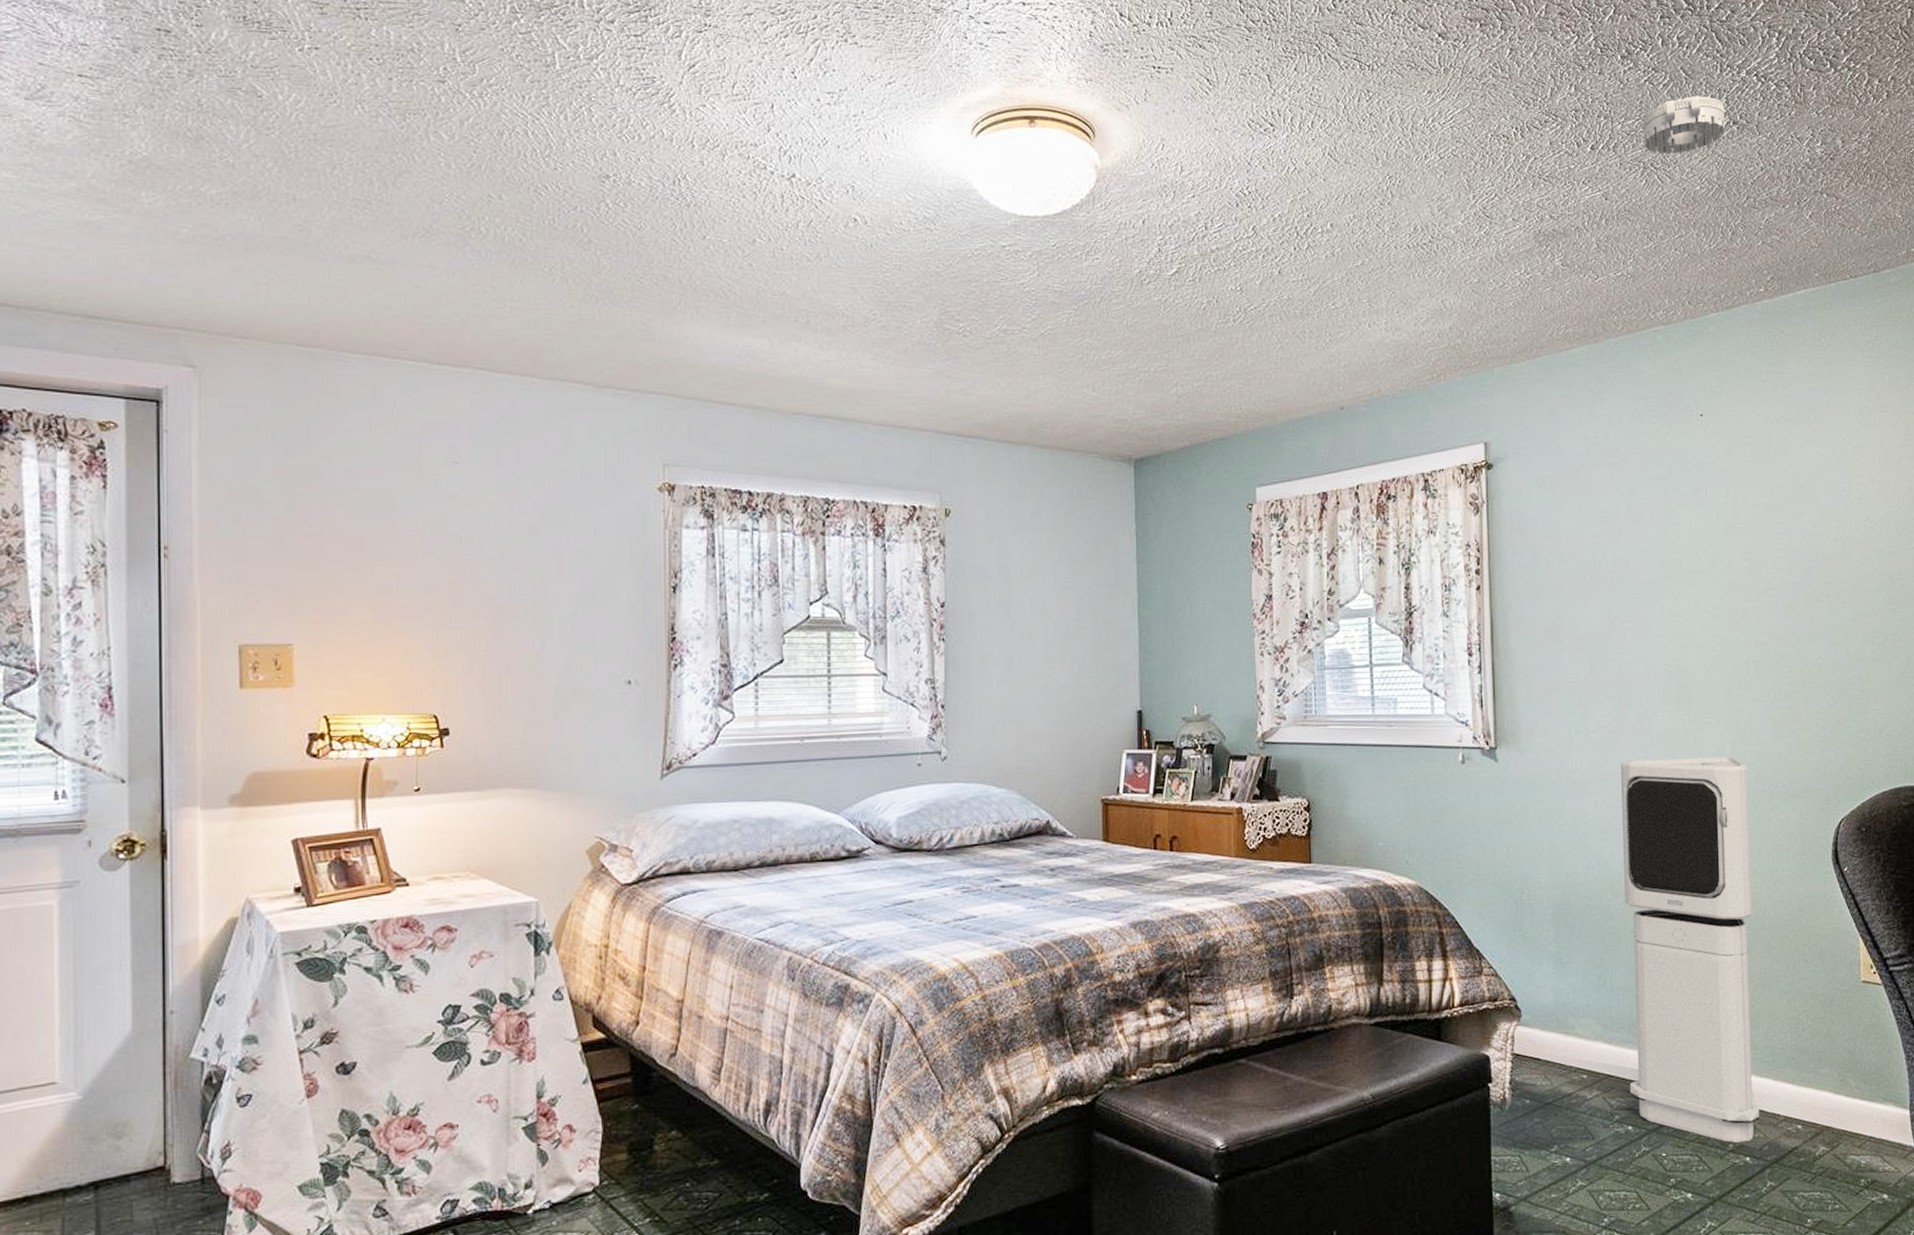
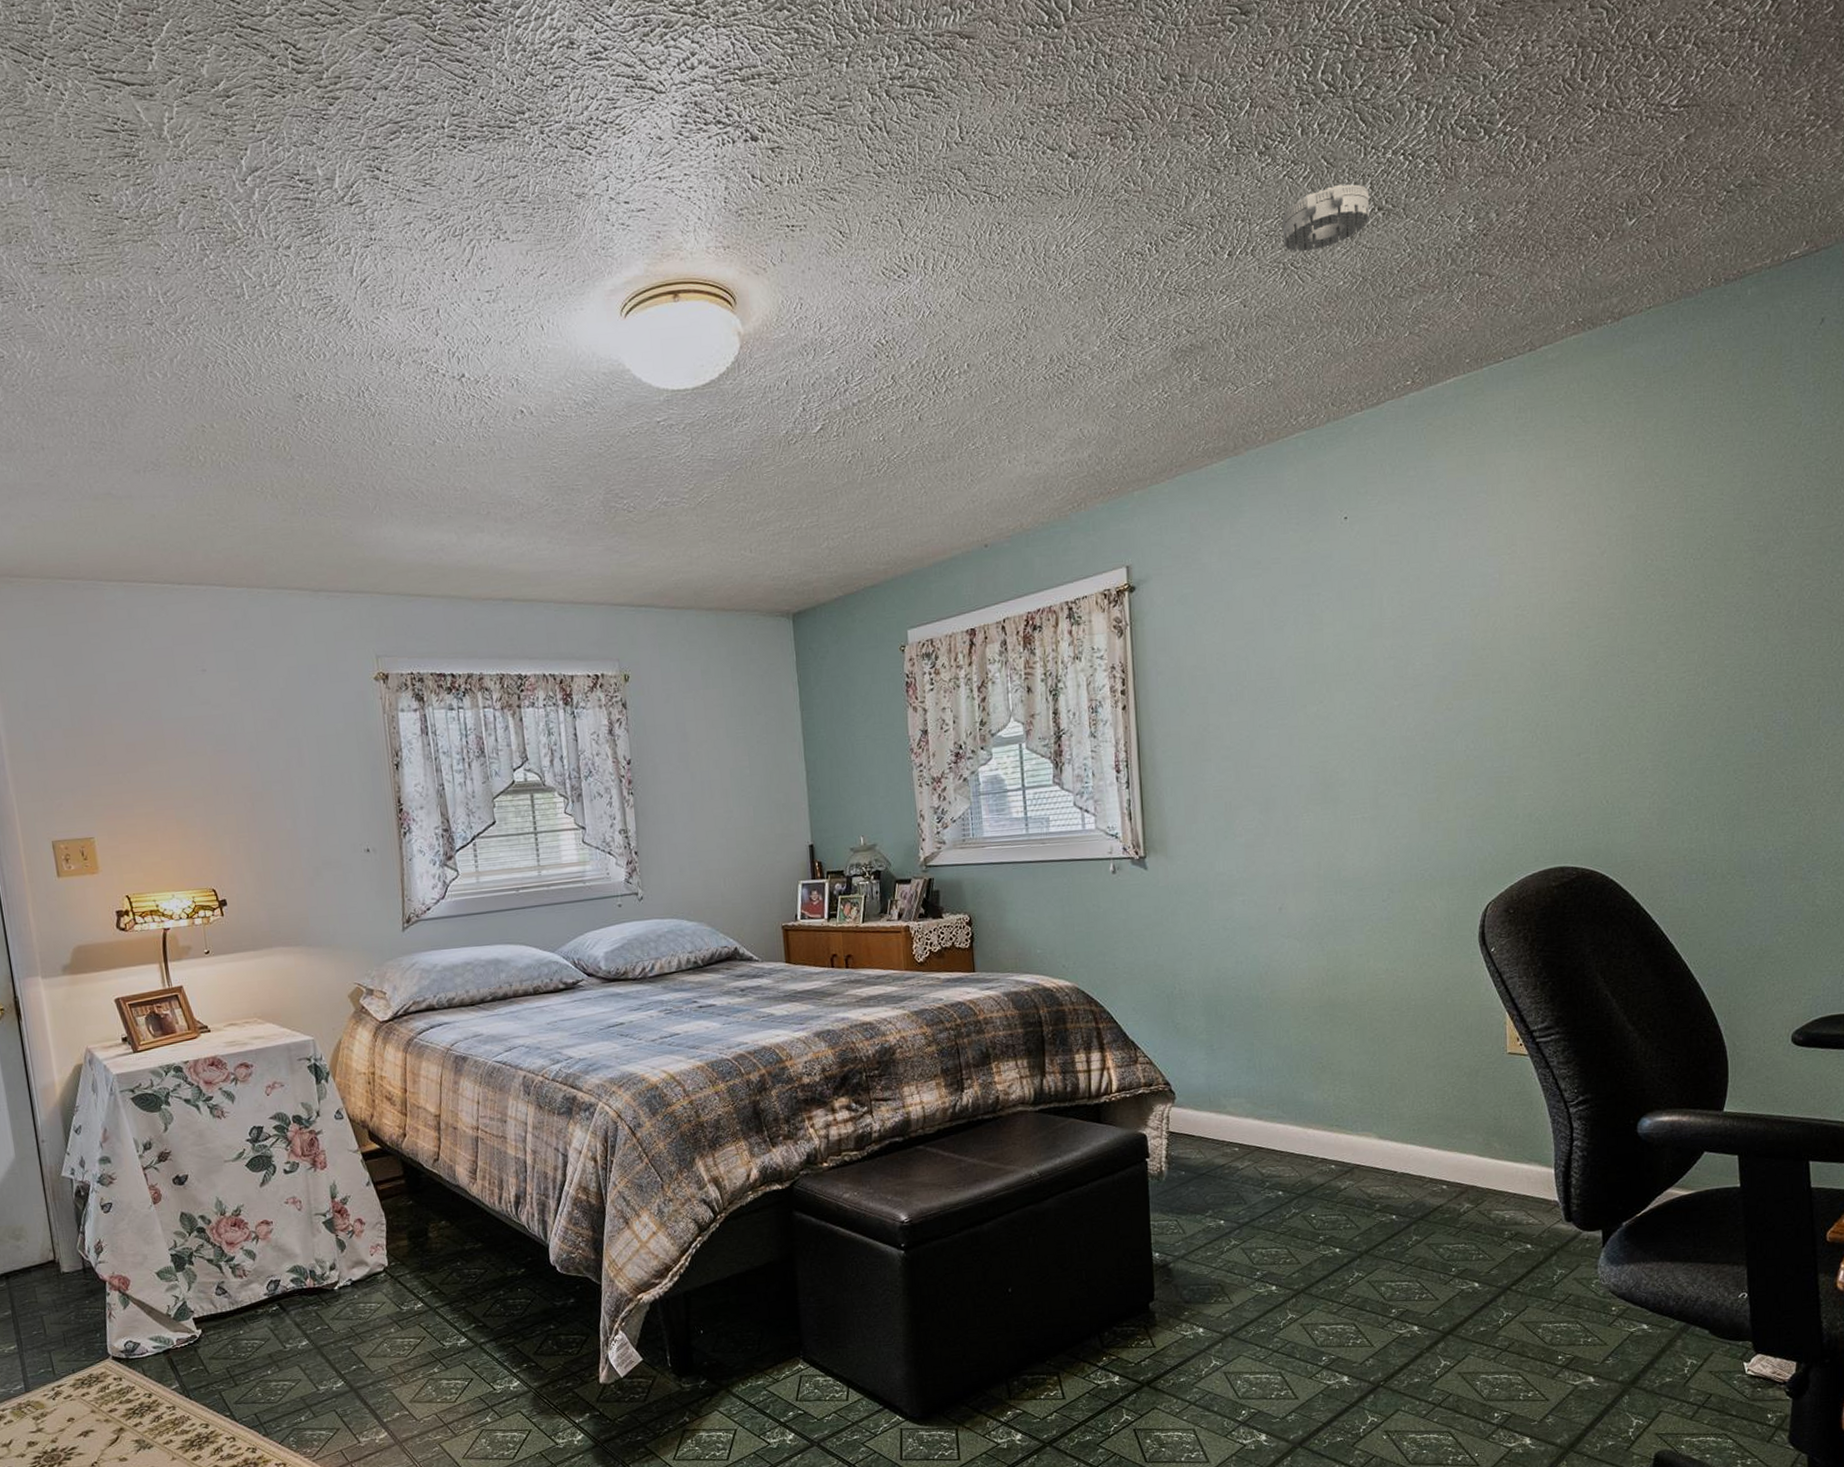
air purifier: present [1621,756,1759,1143] -> none [1267,850,1405,1203]

